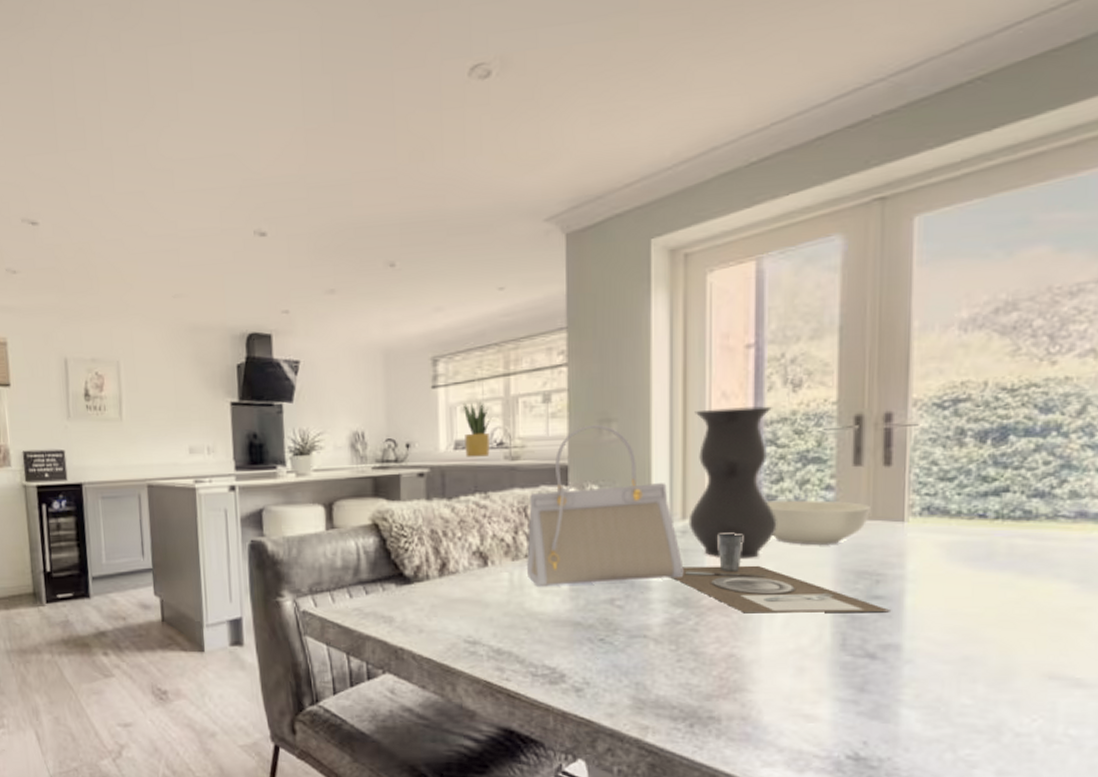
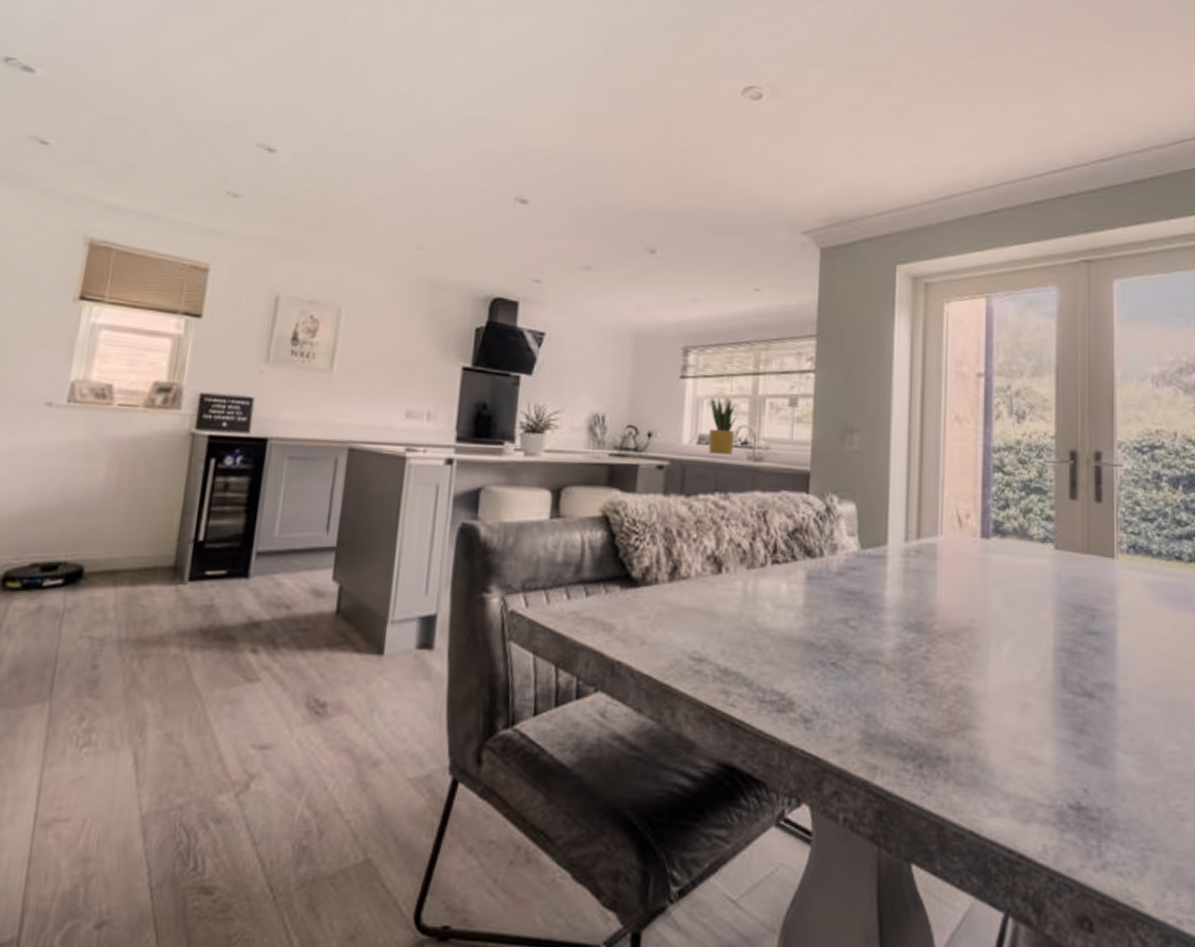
handbag: present [527,425,684,587] -> none [762,434,917,601]
place setting: present [673,534,892,614] -> none [907,557,1106,648]
vase: present [688,406,777,558] -> none [922,430,1004,584]
bowl: present [766,500,872,545] -> none [994,527,1086,576]

